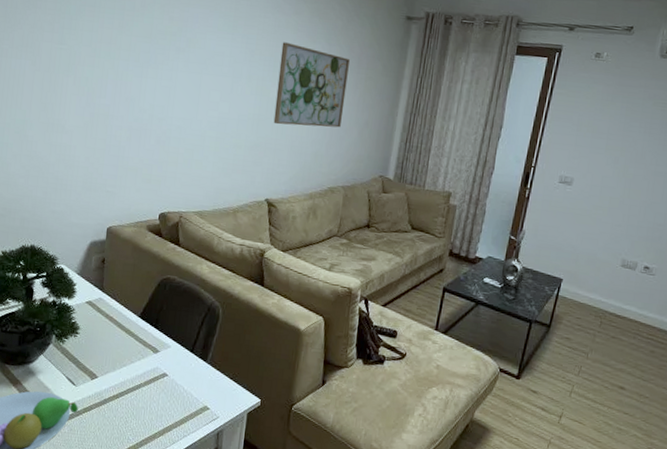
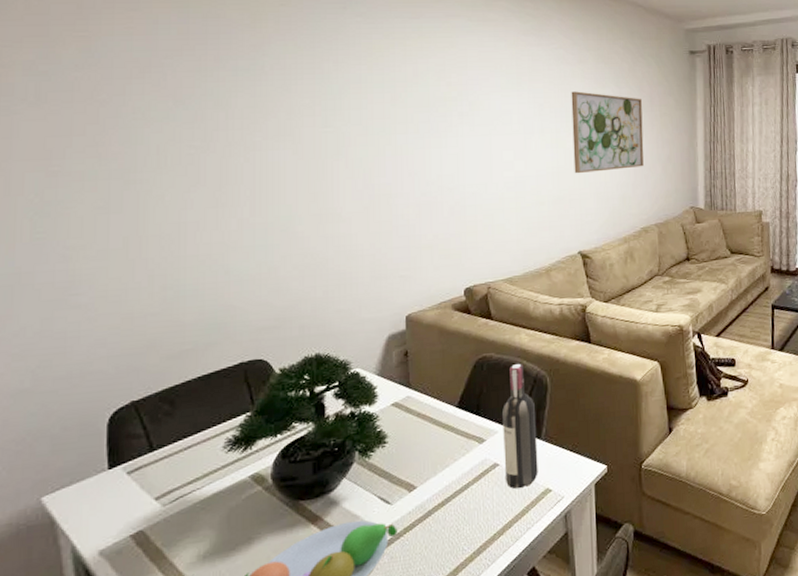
wine bottle: none [171,291,206,401] -> present [502,364,538,489]

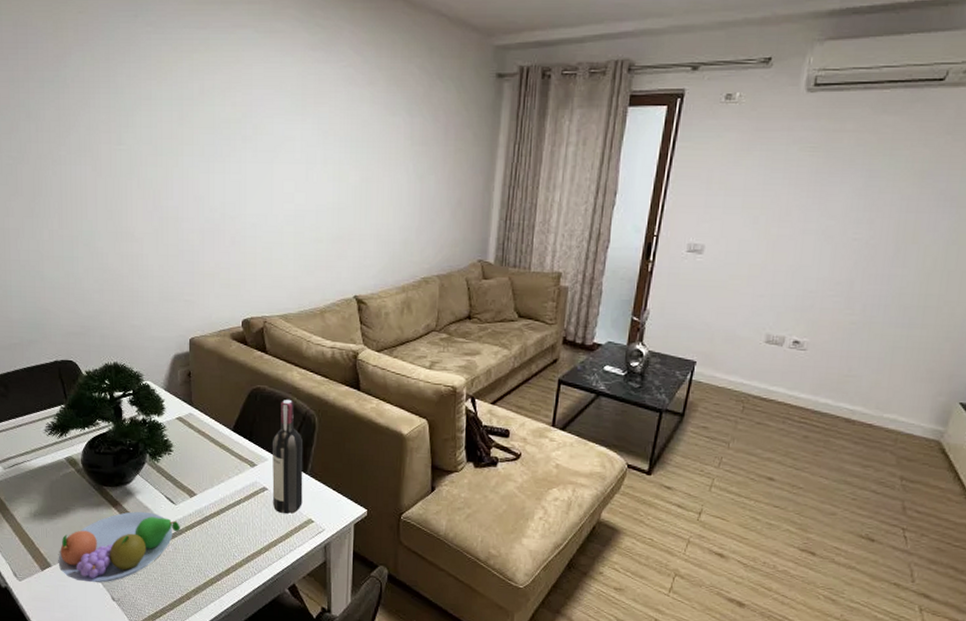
wall art: present [571,91,644,174] -> none [355,118,435,212]

